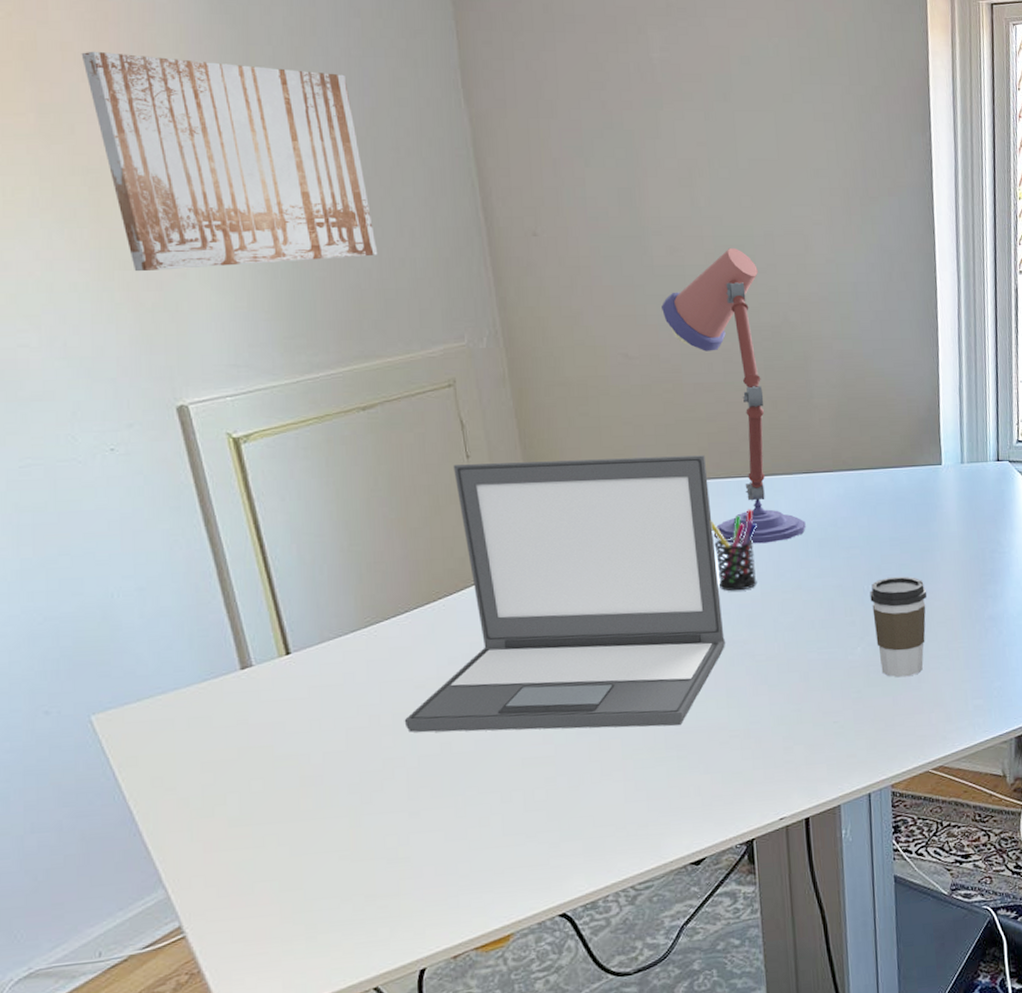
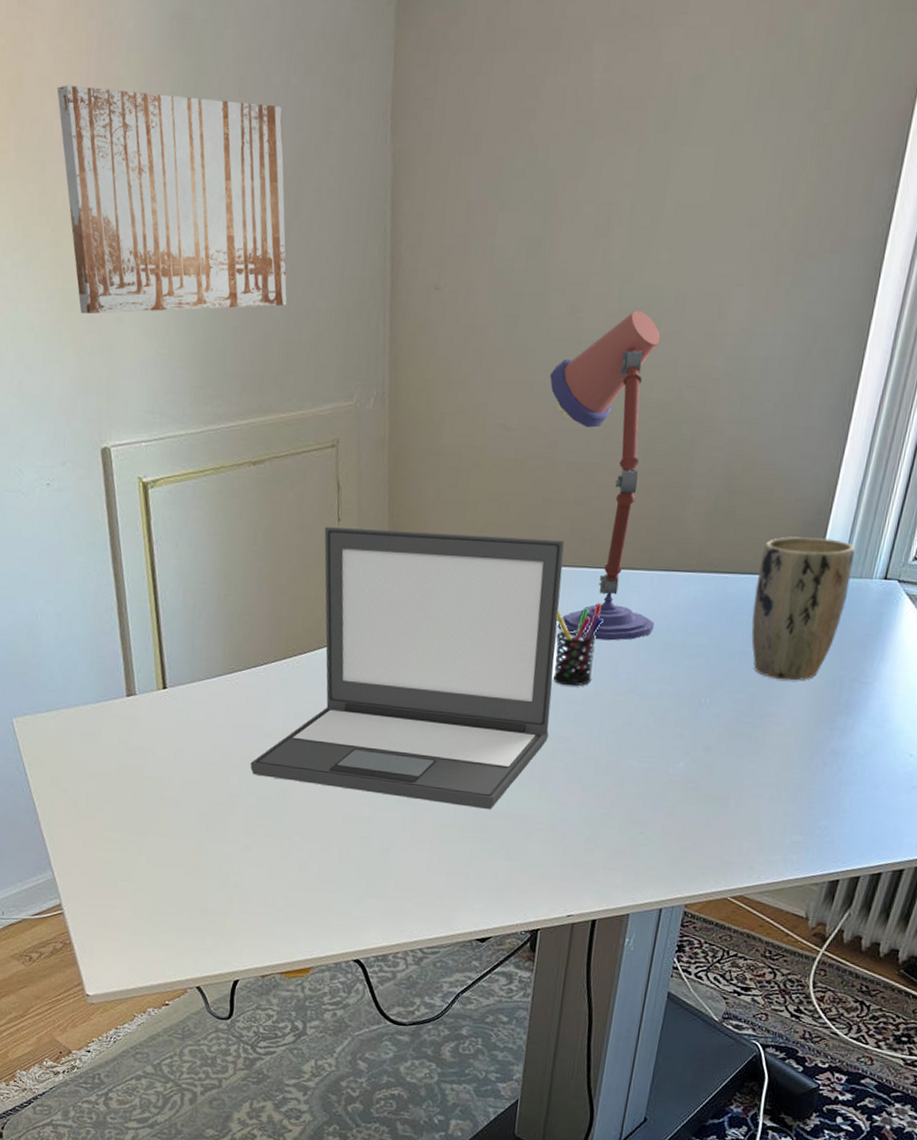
coffee cup: present [870,576,927,678] -> none [700,693,768,800]
plant pot: none [889,431,970,559] -> present [751,536,855,681]

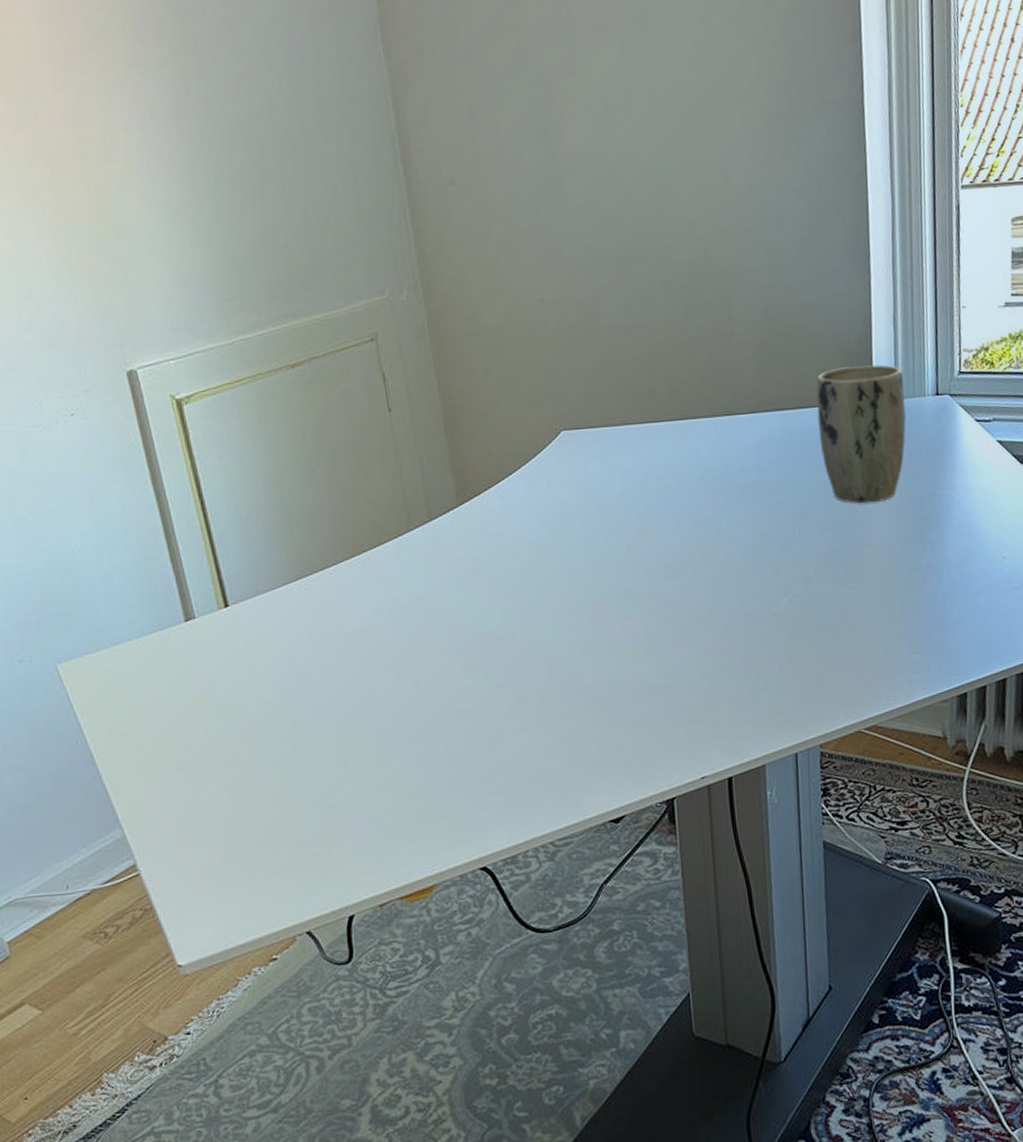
wall art: present [57,85,288,314] -> none [42,38,305,245]
laptop: present [250,527,565,810] -> none [332,400,644,684]
desk lamp: present [550,311,661,641] -> none [578,183,728,491]
pen holder: present [552,602,603,687] -> none [629,454,677,541]

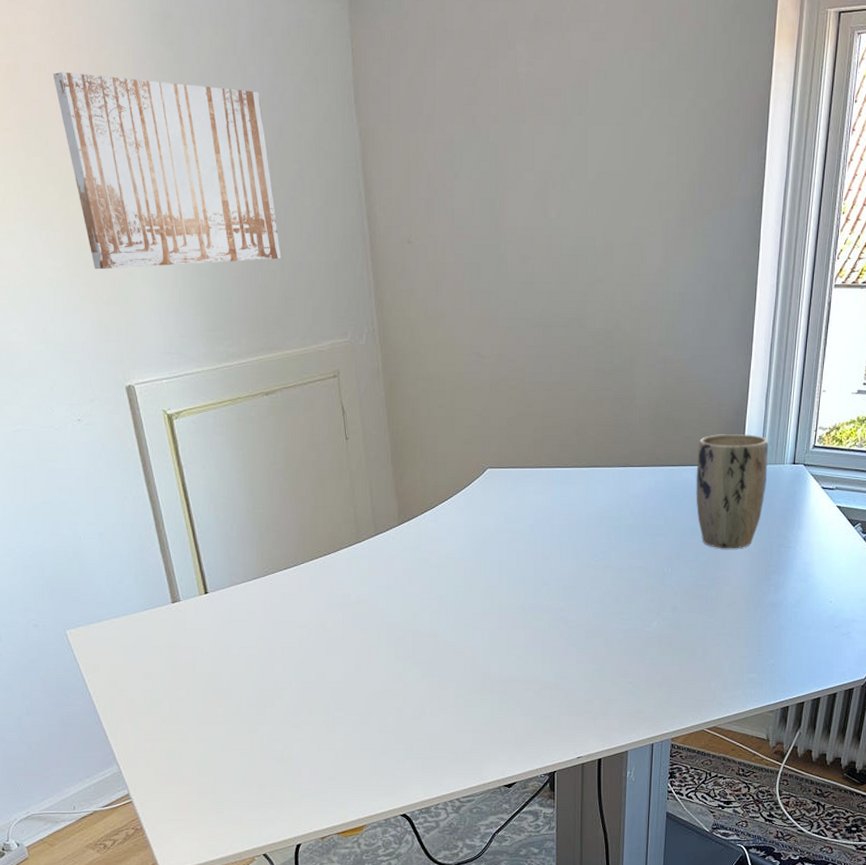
wall art: none [42,38,305,245] -> present [52,71,282,270]

